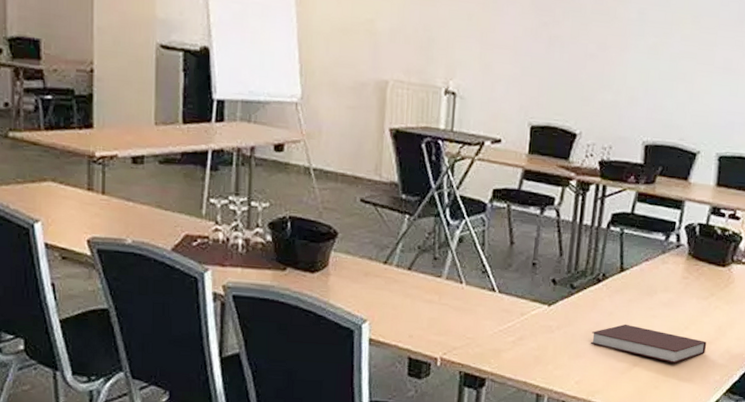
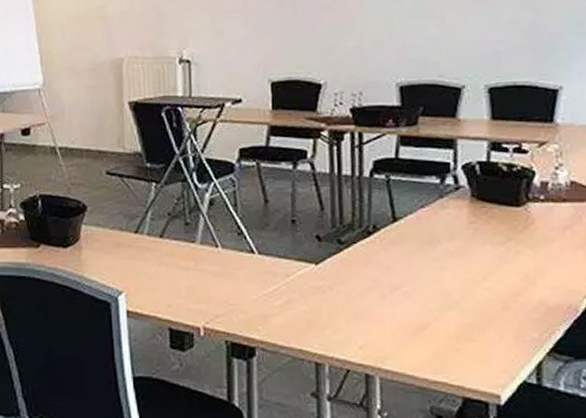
notebook: present [591,324,706,363] -> none [370,278,514,321]

